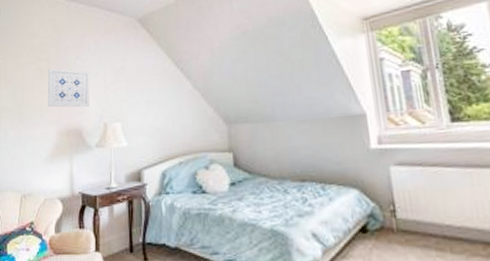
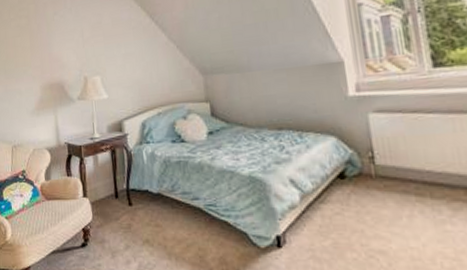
wall art: present [47,68,90,108] -> none [28,25,69,63]

